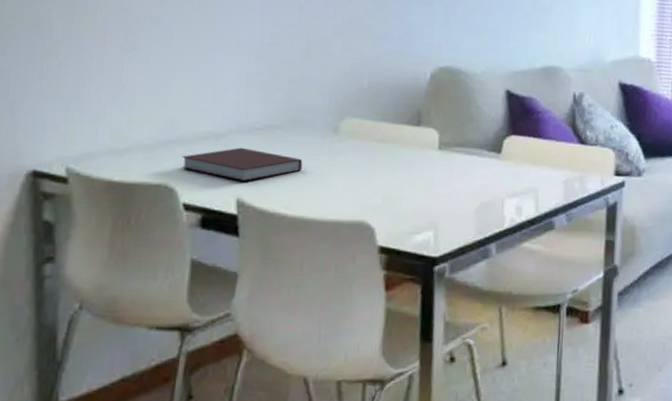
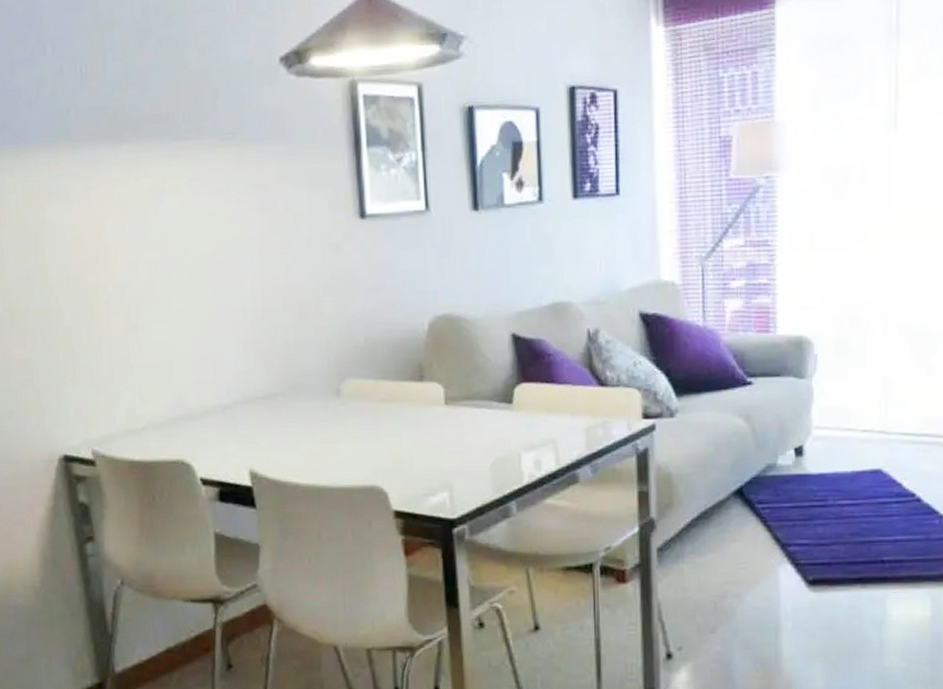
notebook: present [181,147,303,181] -> none [193,418,309,452]

